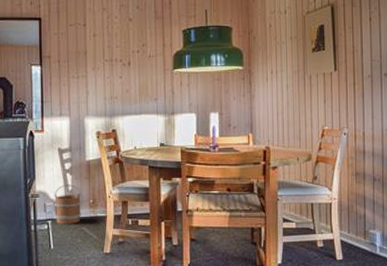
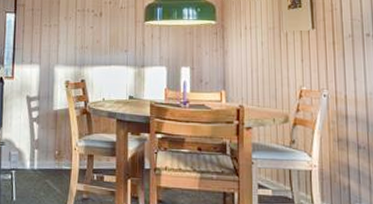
bucket: present [54,184,81,224] -> none [19,133,47,176]

